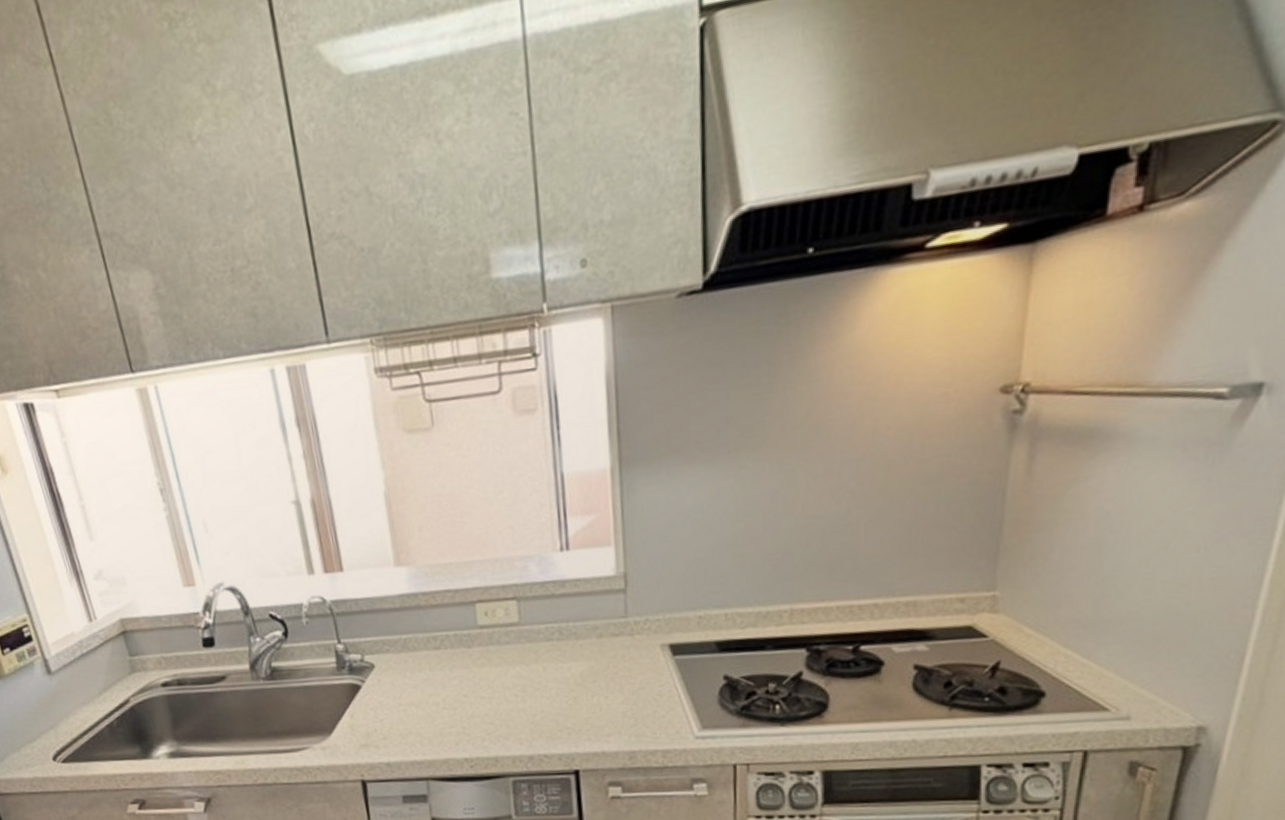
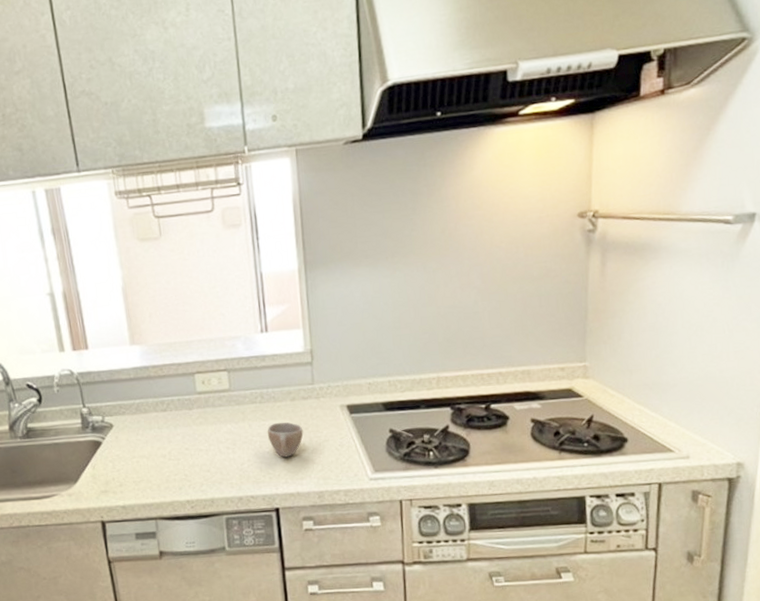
cup: none [566,664,612,709] -> present [267,422,304,458]

